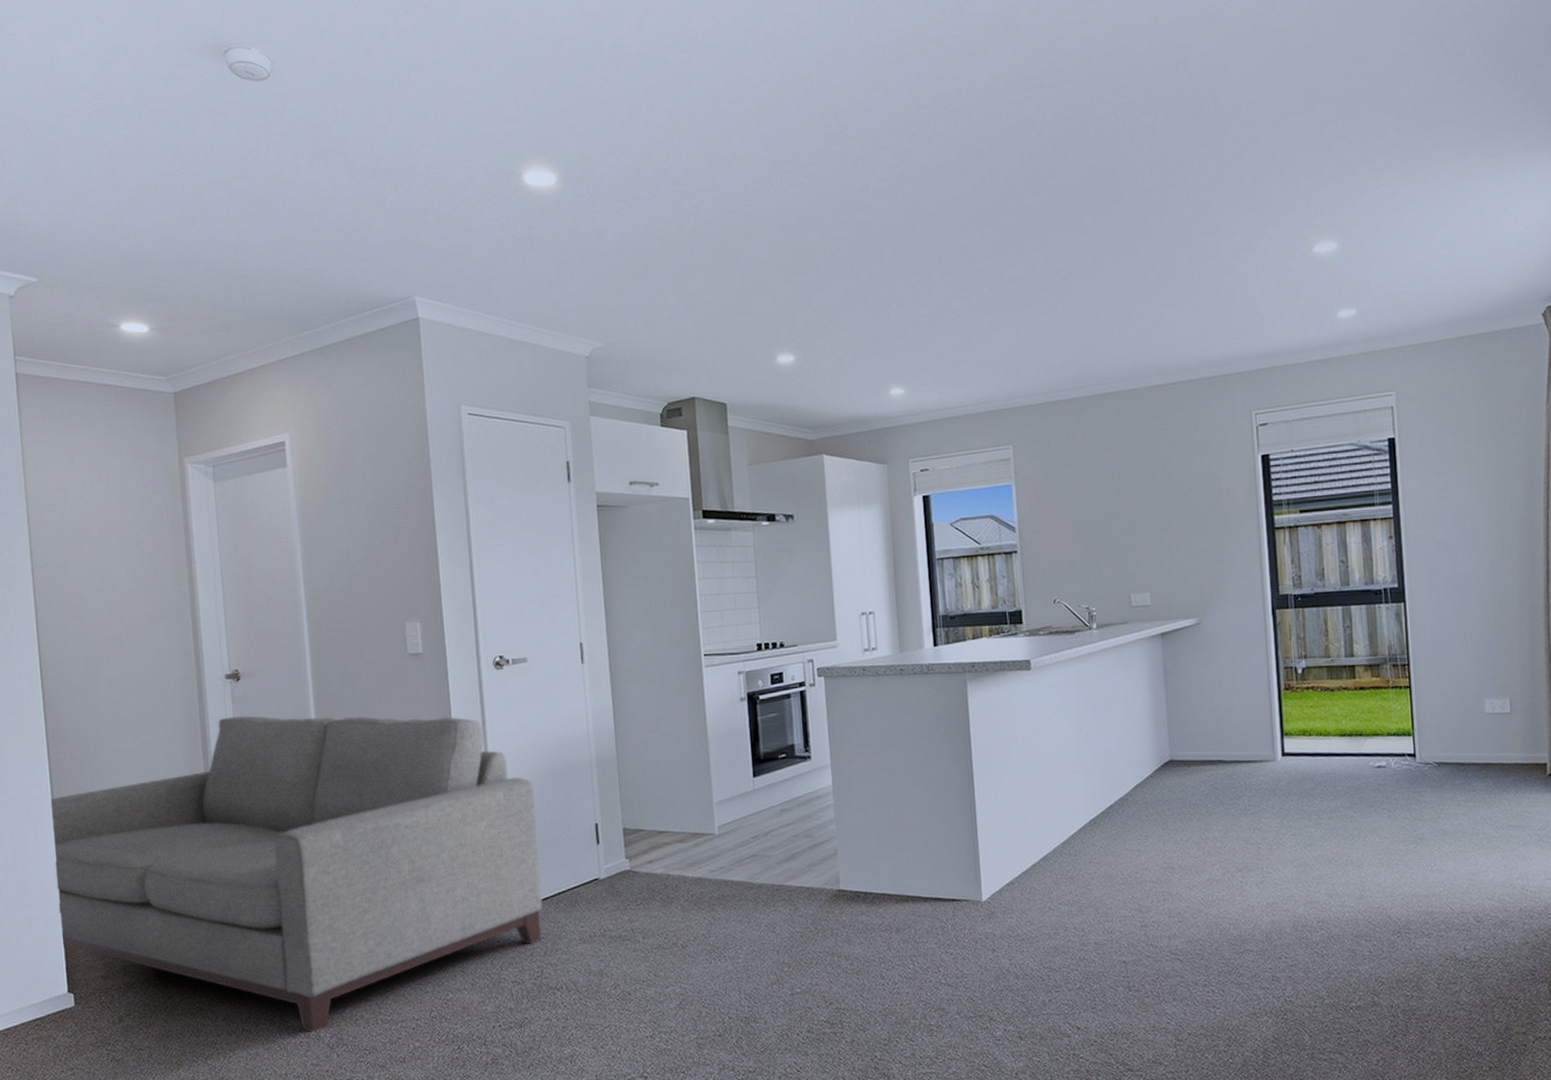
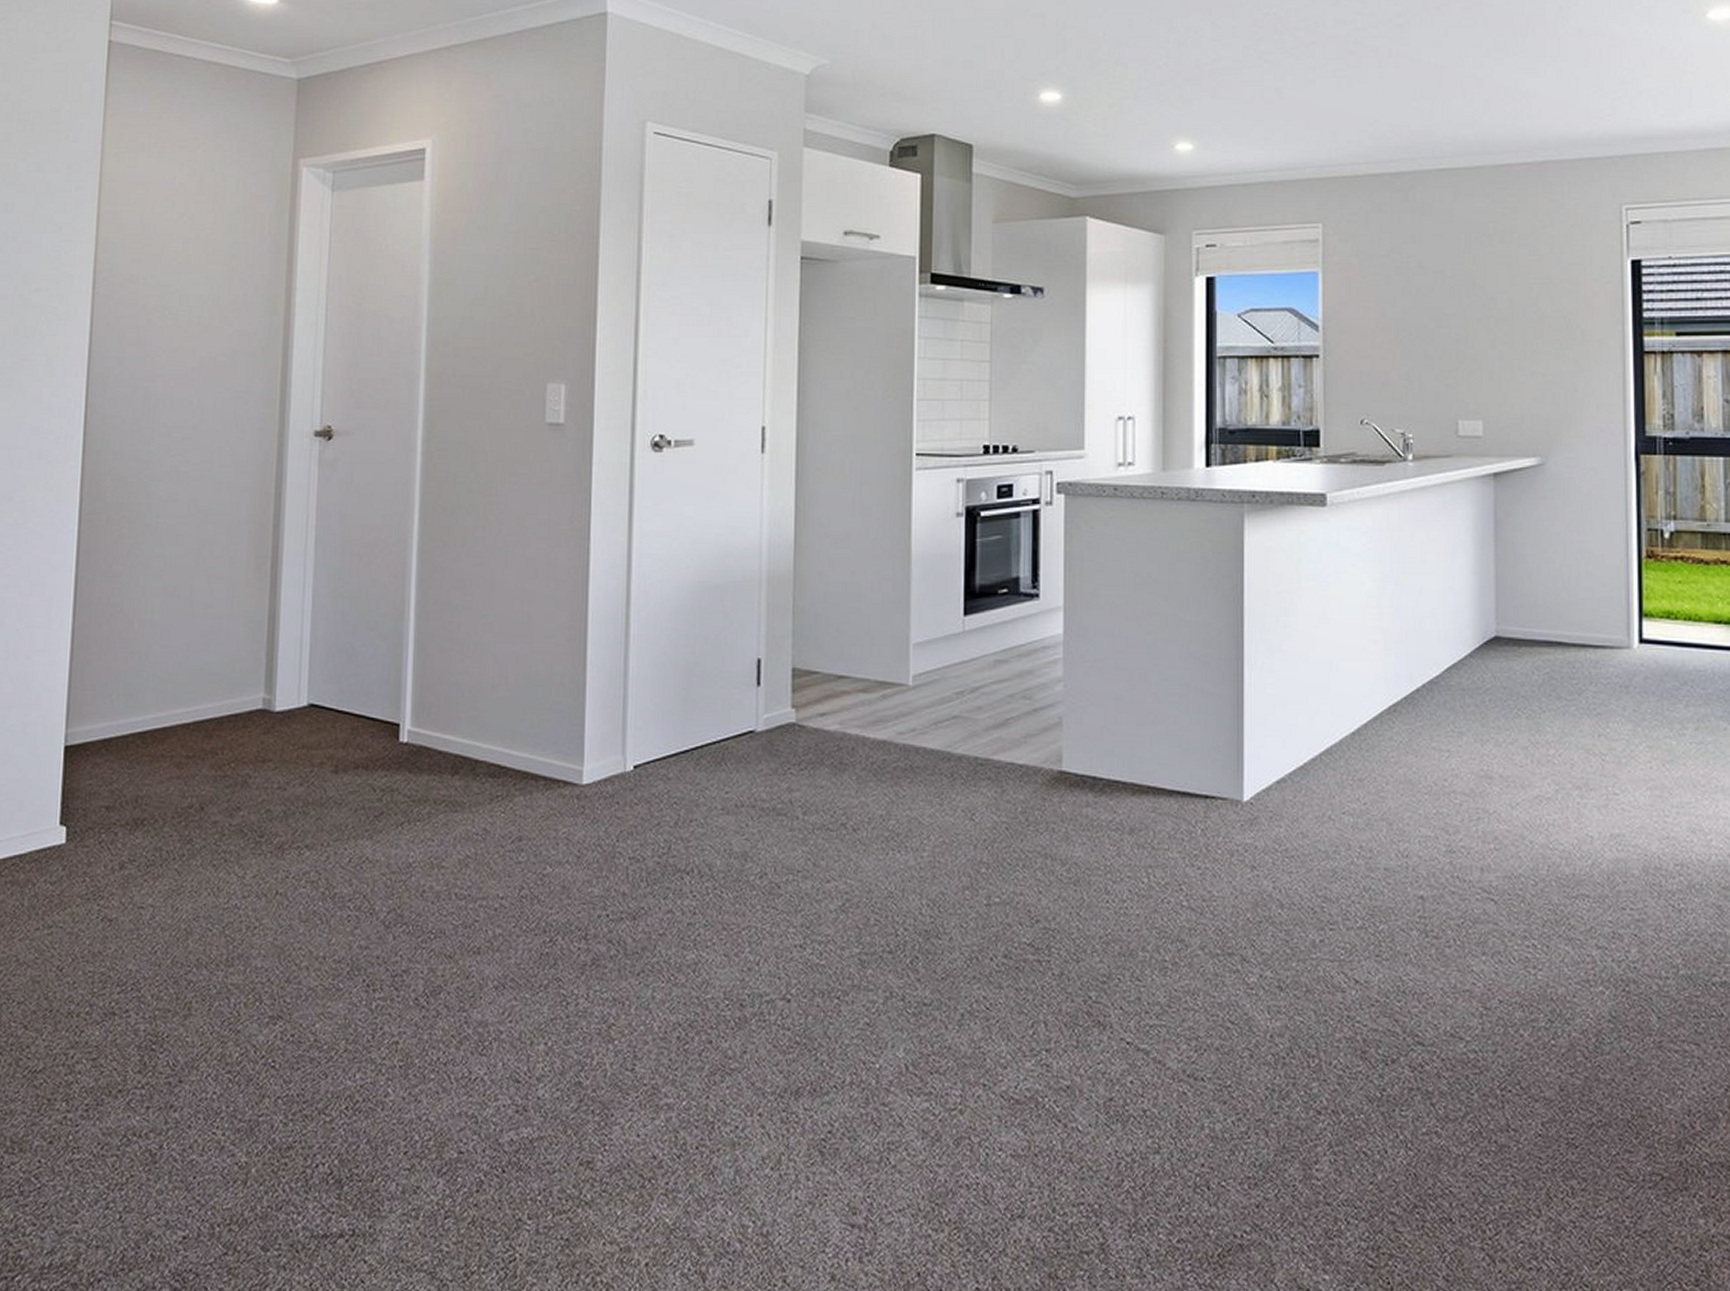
sofa: present [50,715,543,1032] -> none [62,484,685,903]

